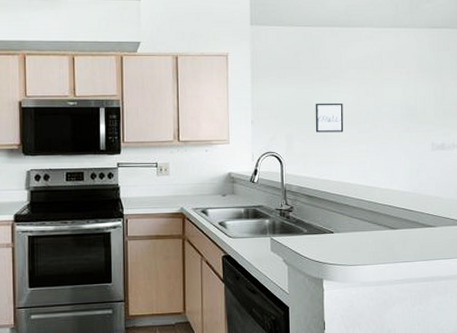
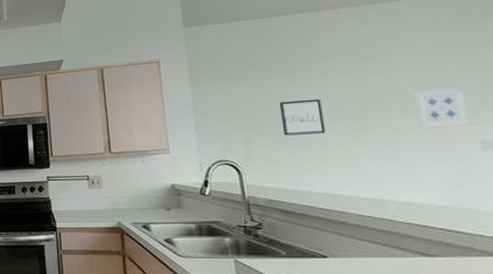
wall art: none [399,103,427,131] -> present [413,88,469,128]

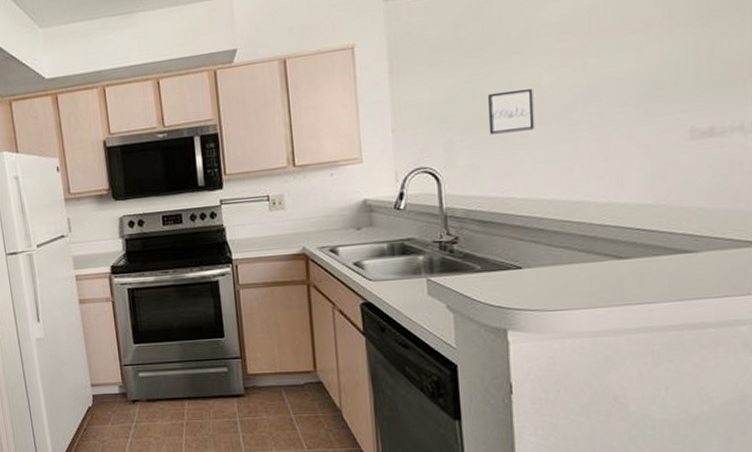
wall art: present [413,88,469,128] -> none [630,69,682,118]

